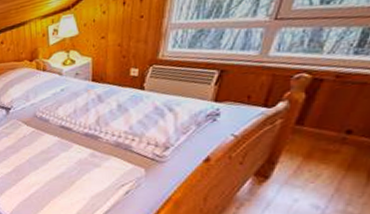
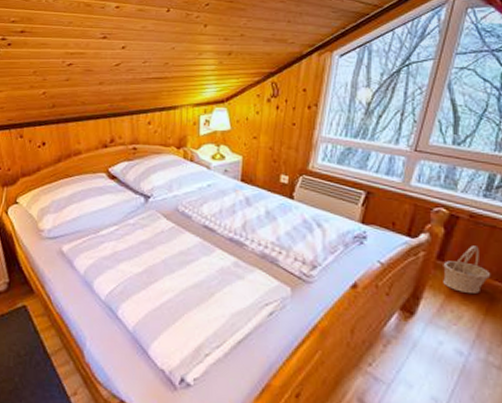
basket: none [301,105,357,152] -> present [443,245,491,293]

